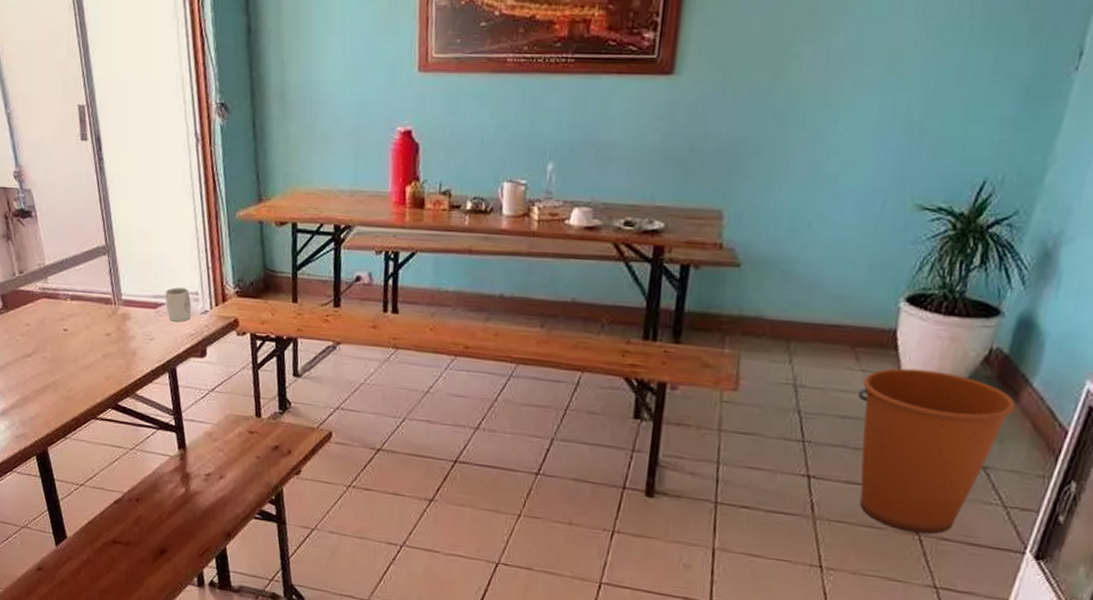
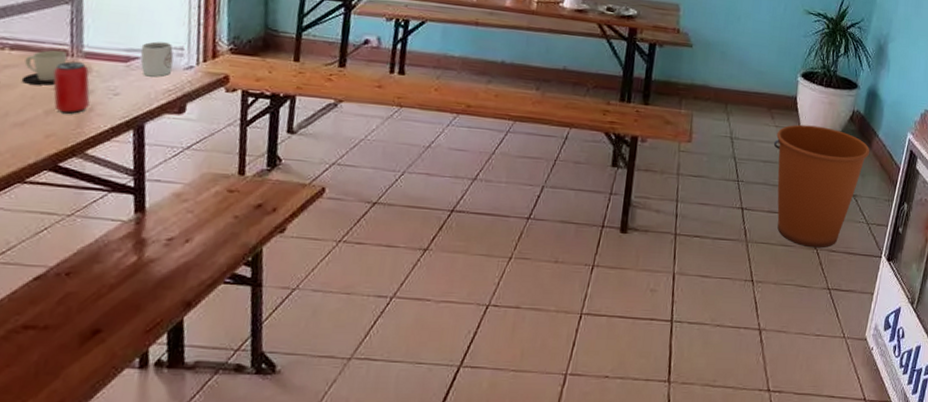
cup: none [82,299,112,332] -> present [21,50,67,85]
can: none [104,309,133,358] -> present [53,61,90,114]

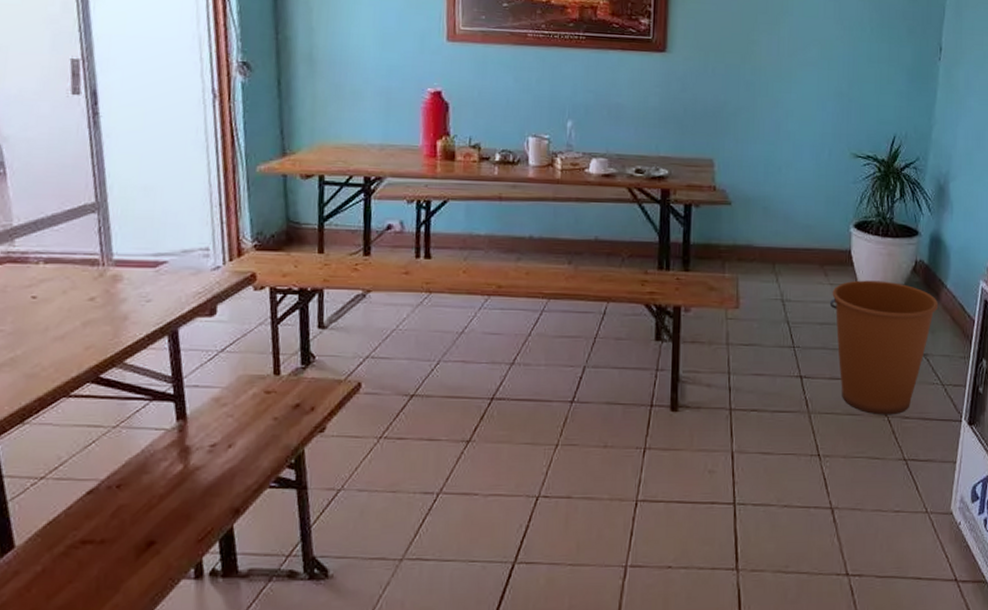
cup: present [21,50,67,85] -> none [57,261,99,297]
can: present [53,61,90,114] -> none [87,271,124,324]
mug: present [140,41,174,77] -> none [168,244,200,280]

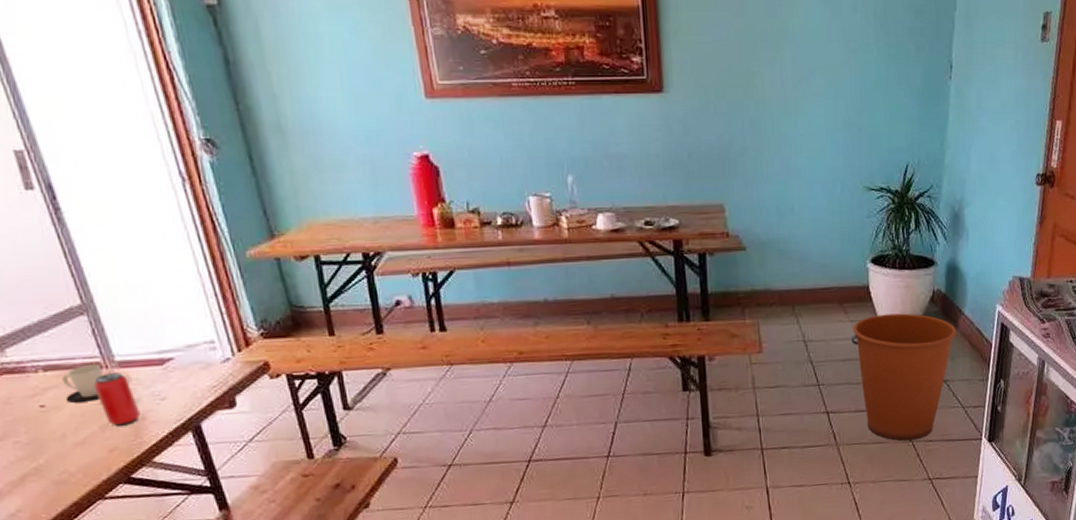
cup: none [57,261,99,297] -> present [62,365,104,403]
can: none [87,271,124,324] -> present [94,372,141,426]

